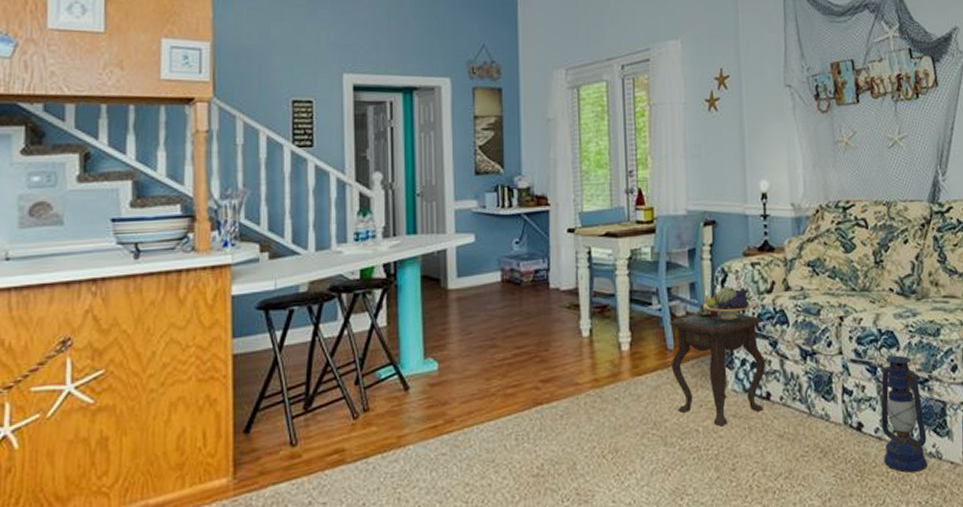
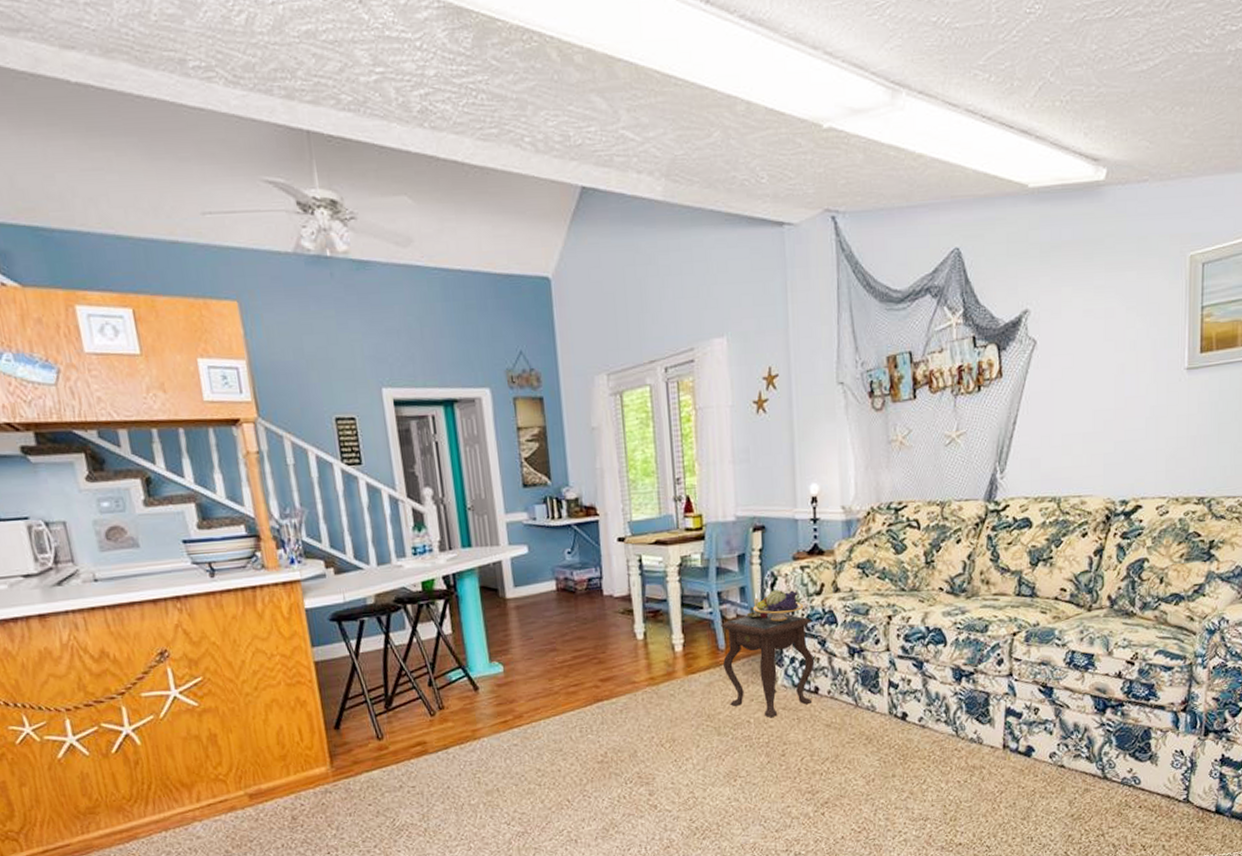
lantern: present [880,345,928,473] -> none [925,641,969,756]

